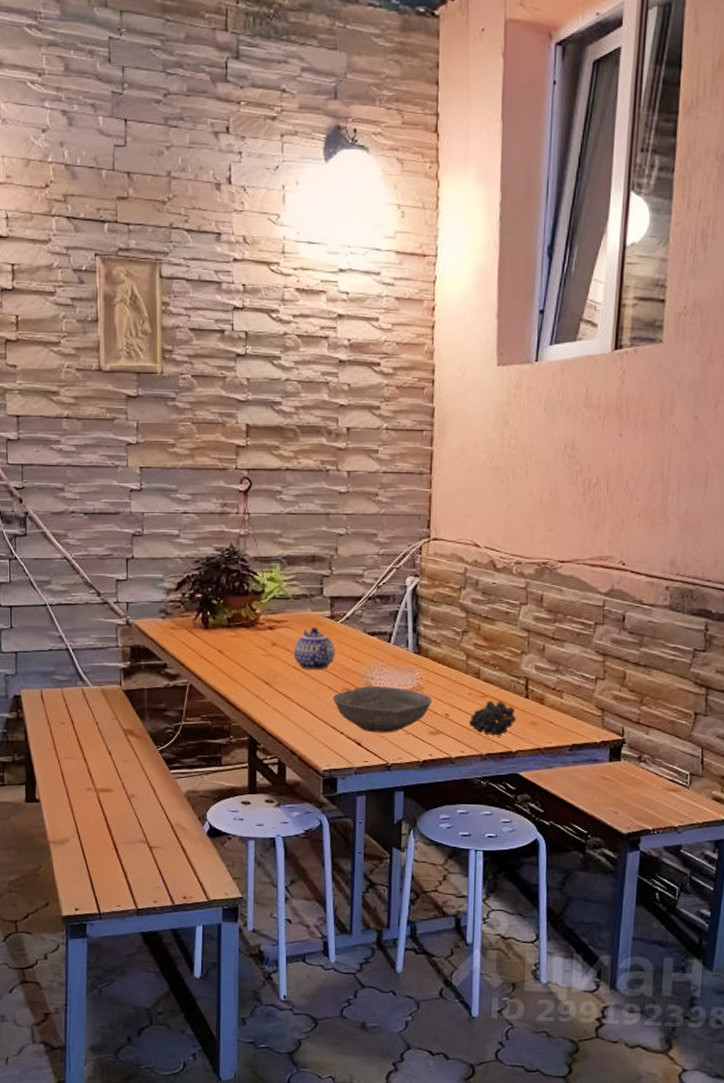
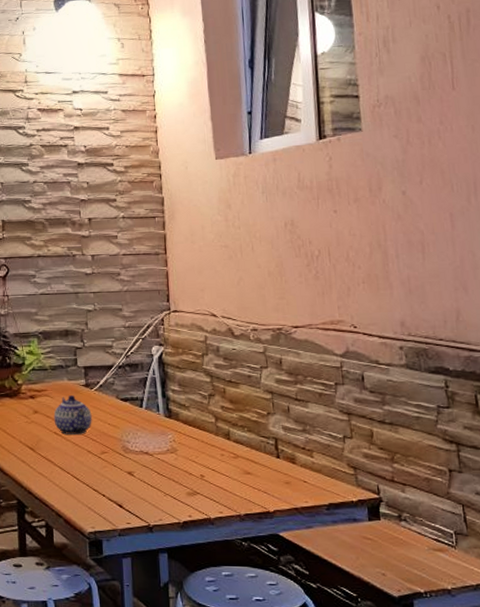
bowl: present [333,685,433,733] -> none [93,449,187,495]
fruit: present [469,700,516,737] -> none [224,461,270,497]

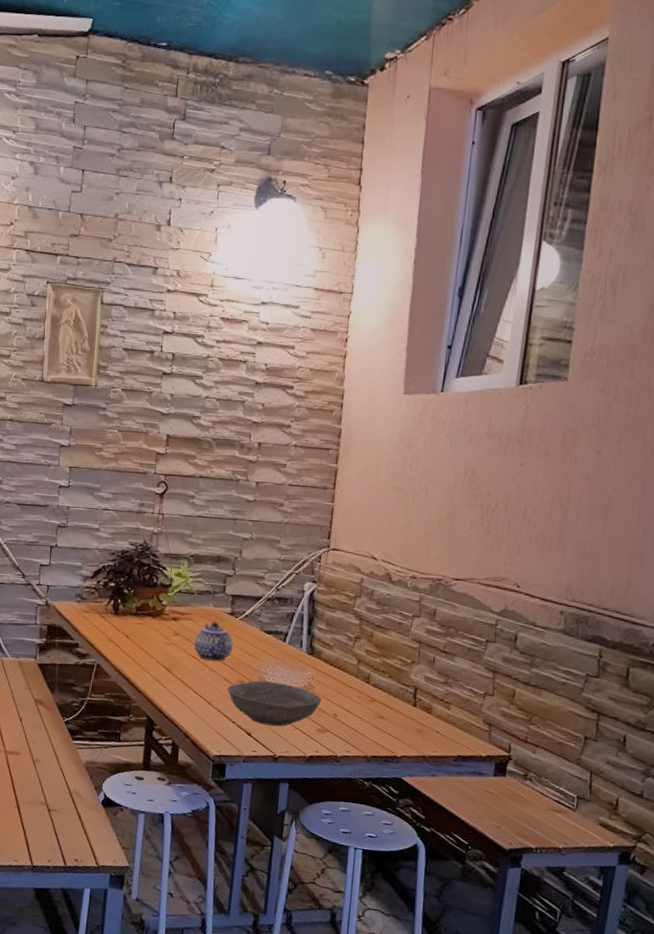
bowl: none [93,449,187,495] -> present [228,680,322,727]

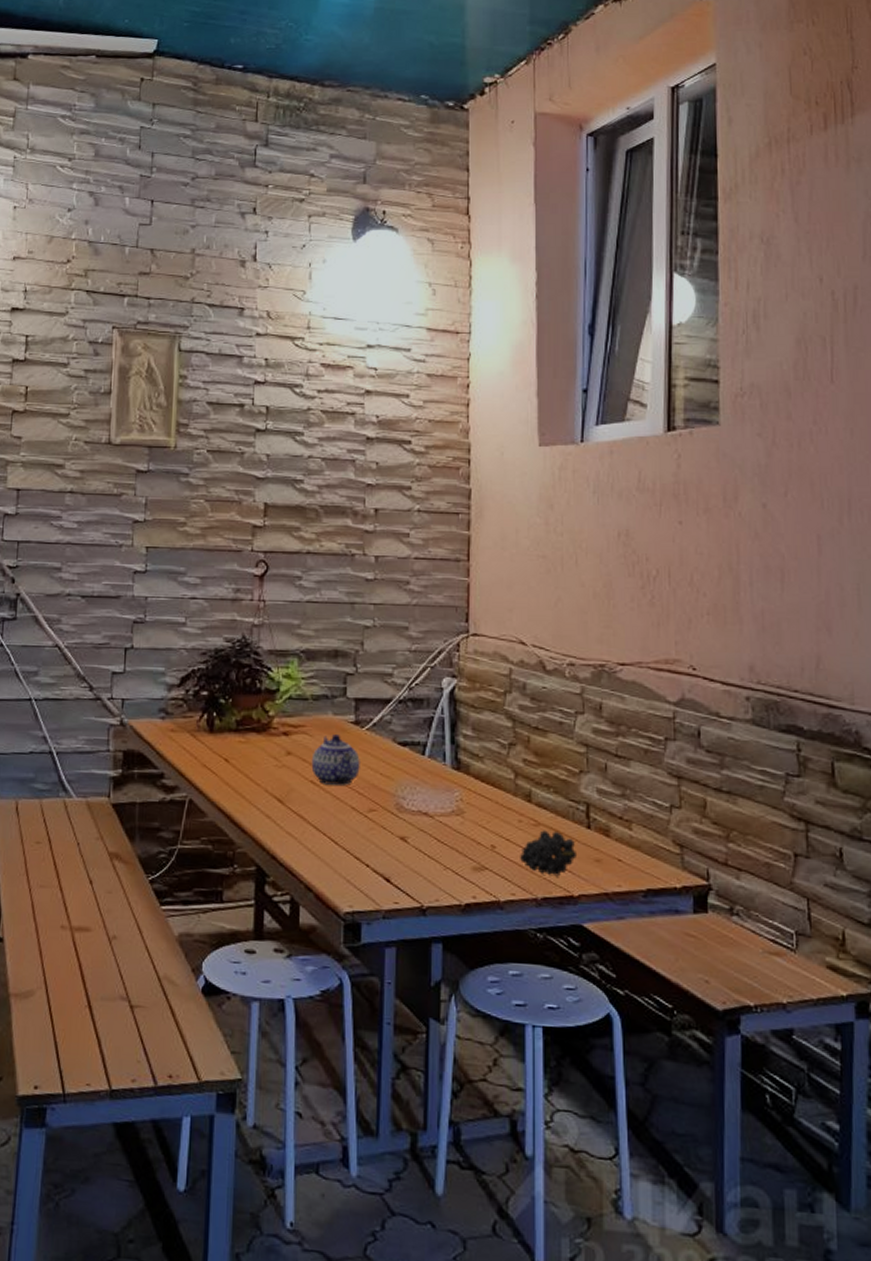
bowl: present [228,680,322,727] -> none [357,807,475,868]
fruit: none [356,705,403,741] -> present [520,830,576,877]

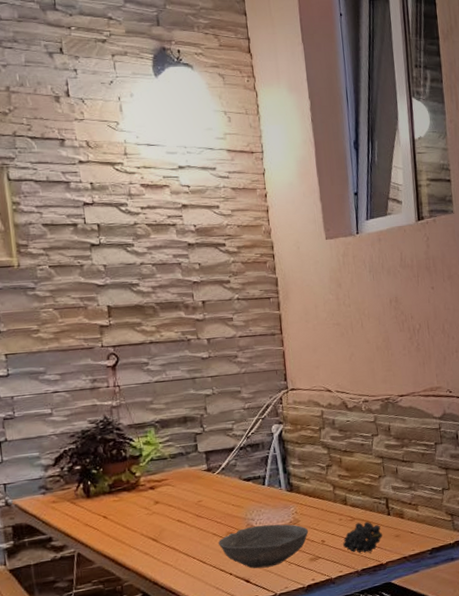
teapot: present [311,734,360,785] -> none [176,481,216,521]
bowl: none [357,807,475,868] -> present [219,524,309,569]

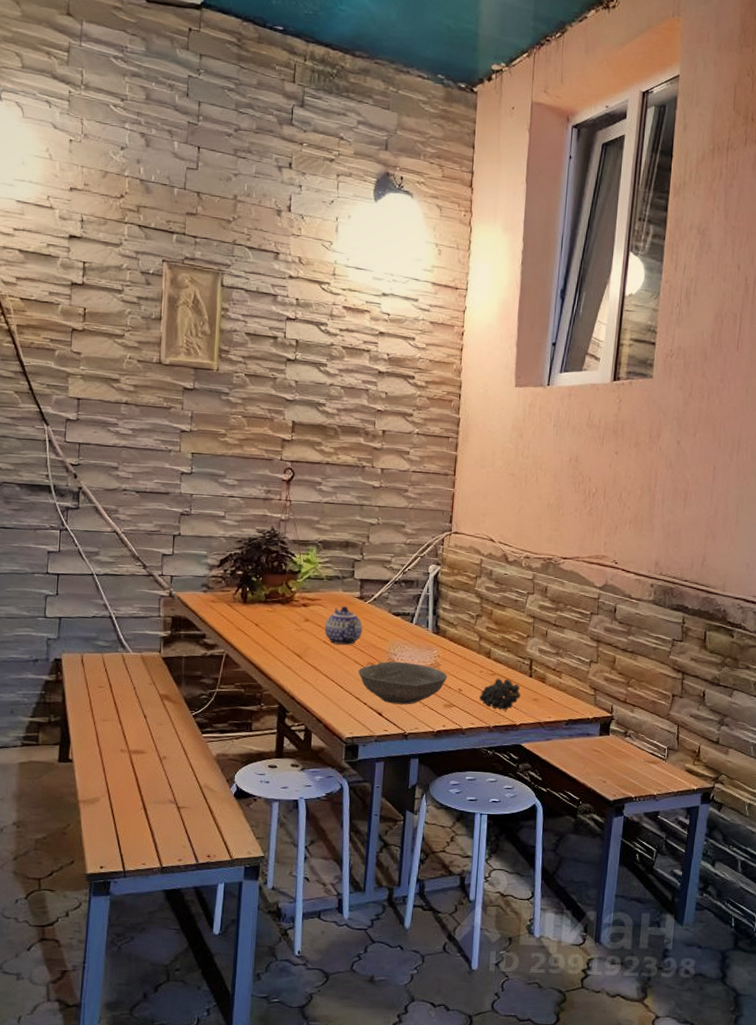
teapot: none [176,481,216,521] -> present [324,606,363,645]

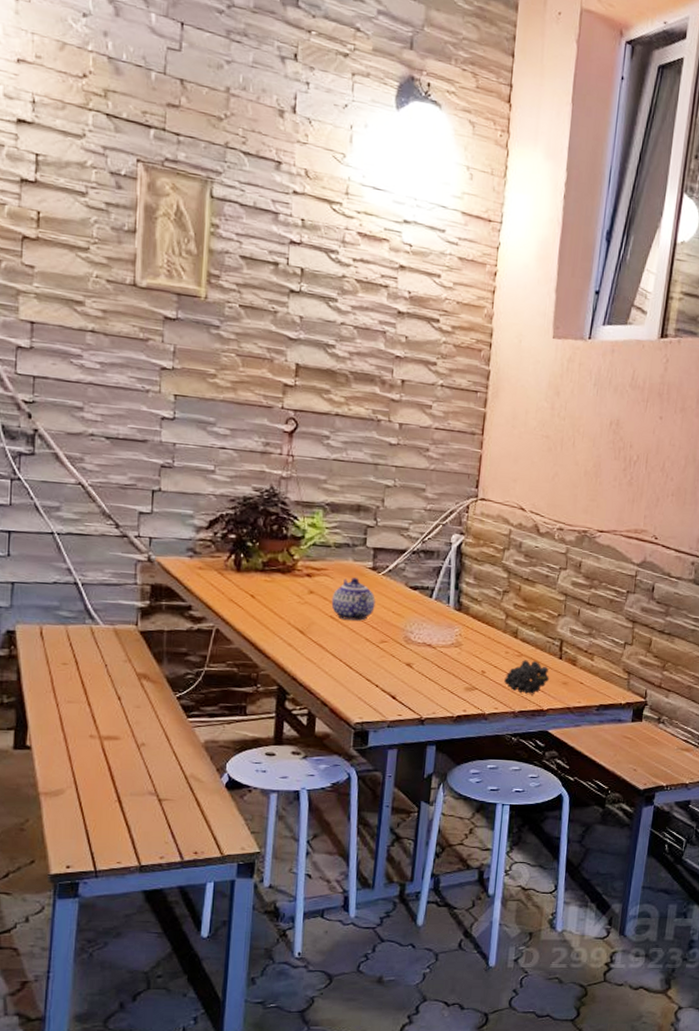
bowl: present [358,661,448,705] -> none [370,639,470,688]

